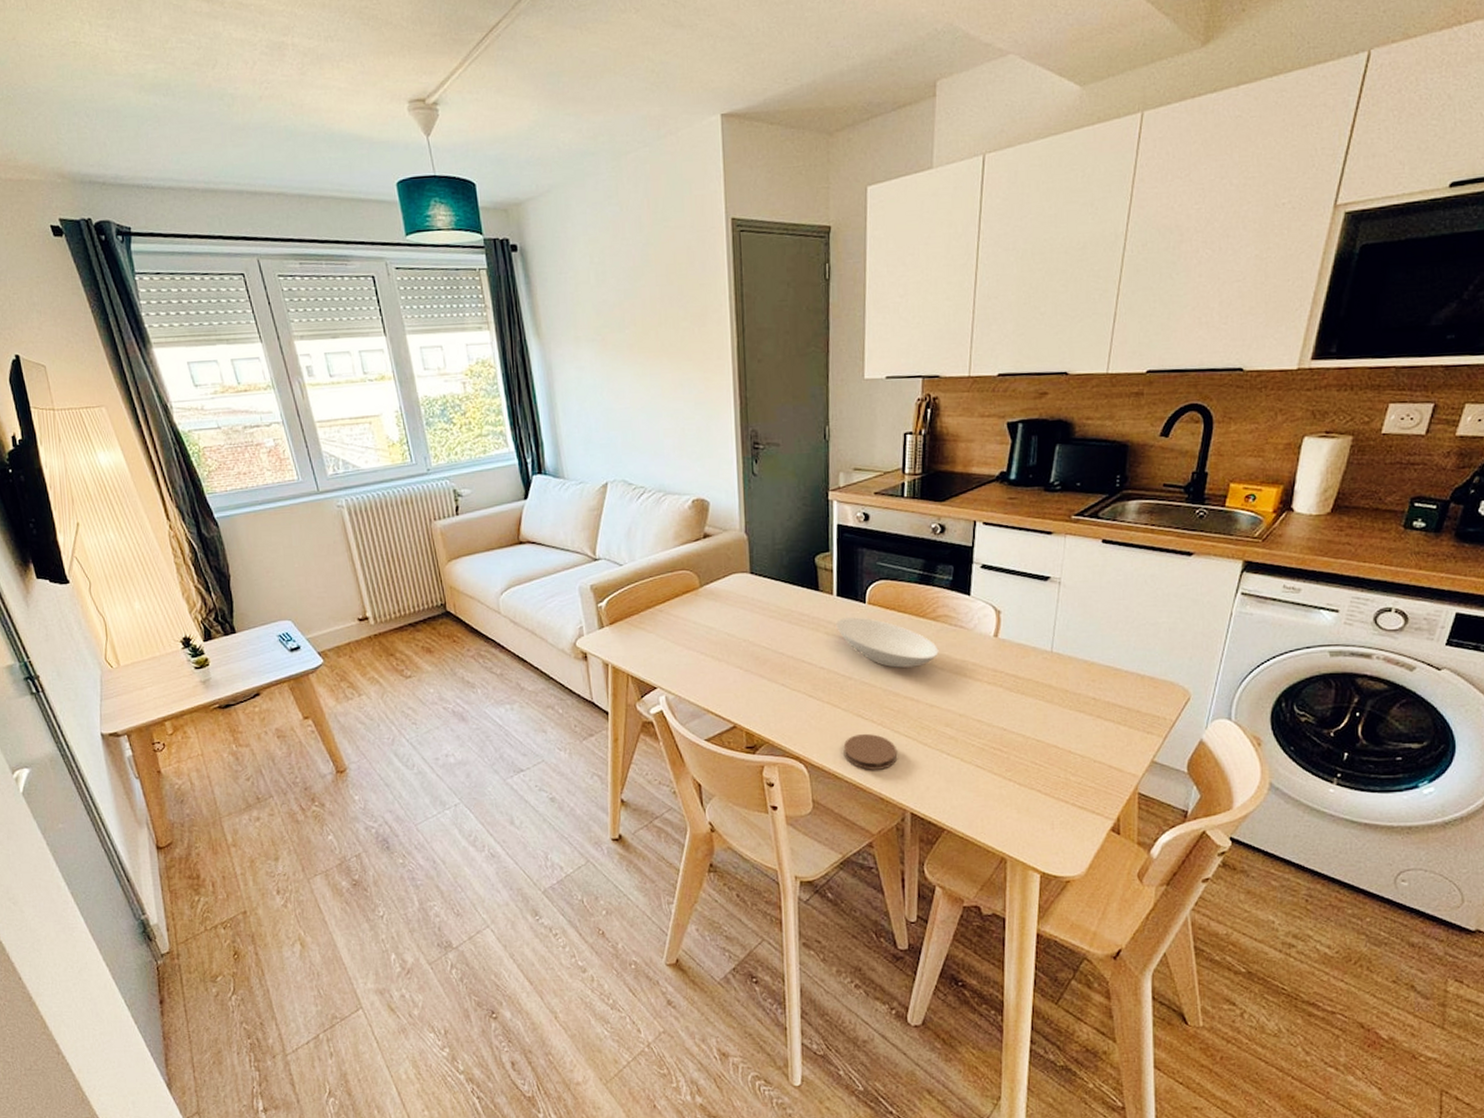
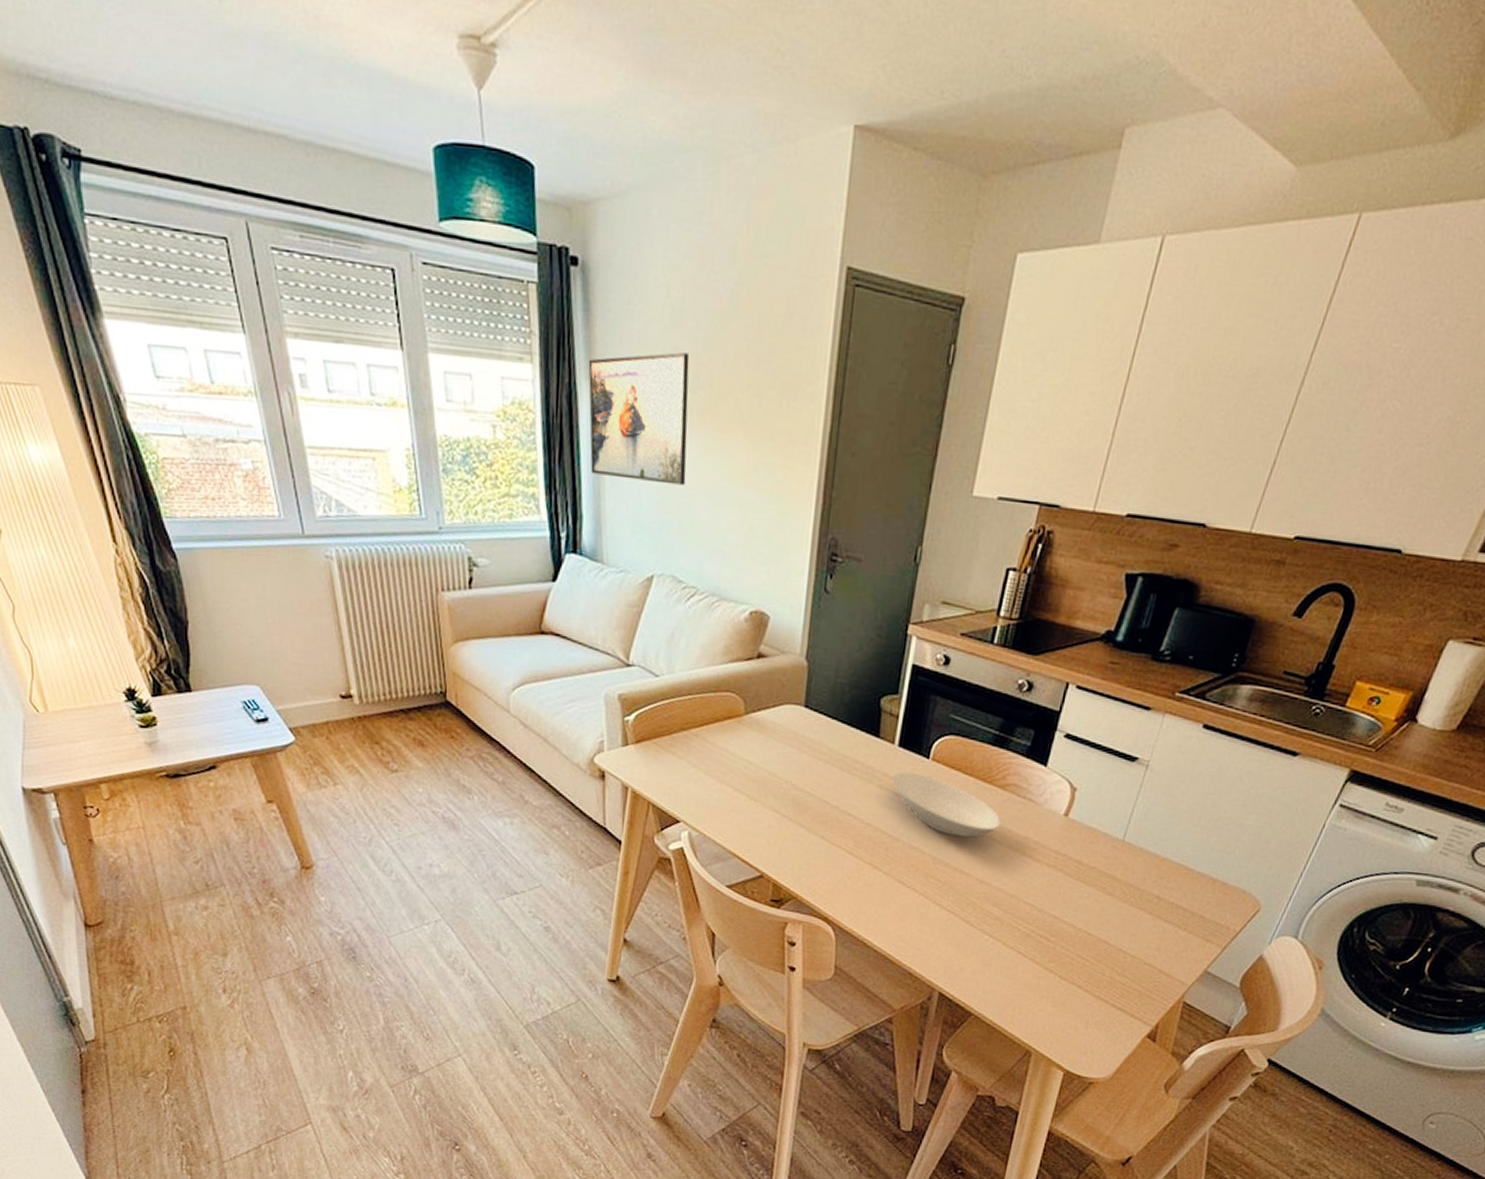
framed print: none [534,303,624,409] -> present [588,352,690,486]
coaster: present [843,733,898,770] -> none [877,902,937,943]

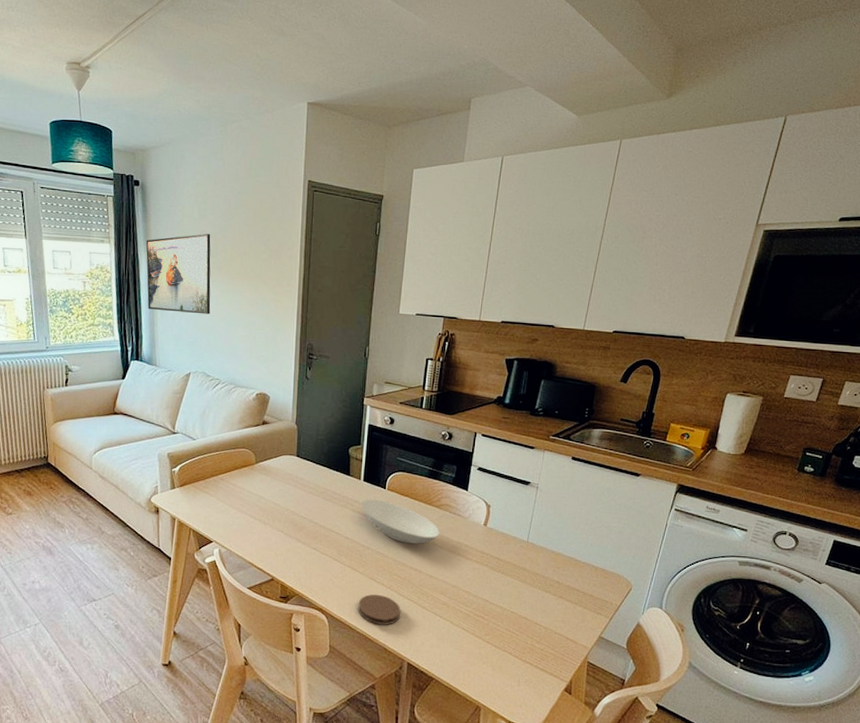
coaster: none [877,902,937,943] -> present [358,594,401,625]

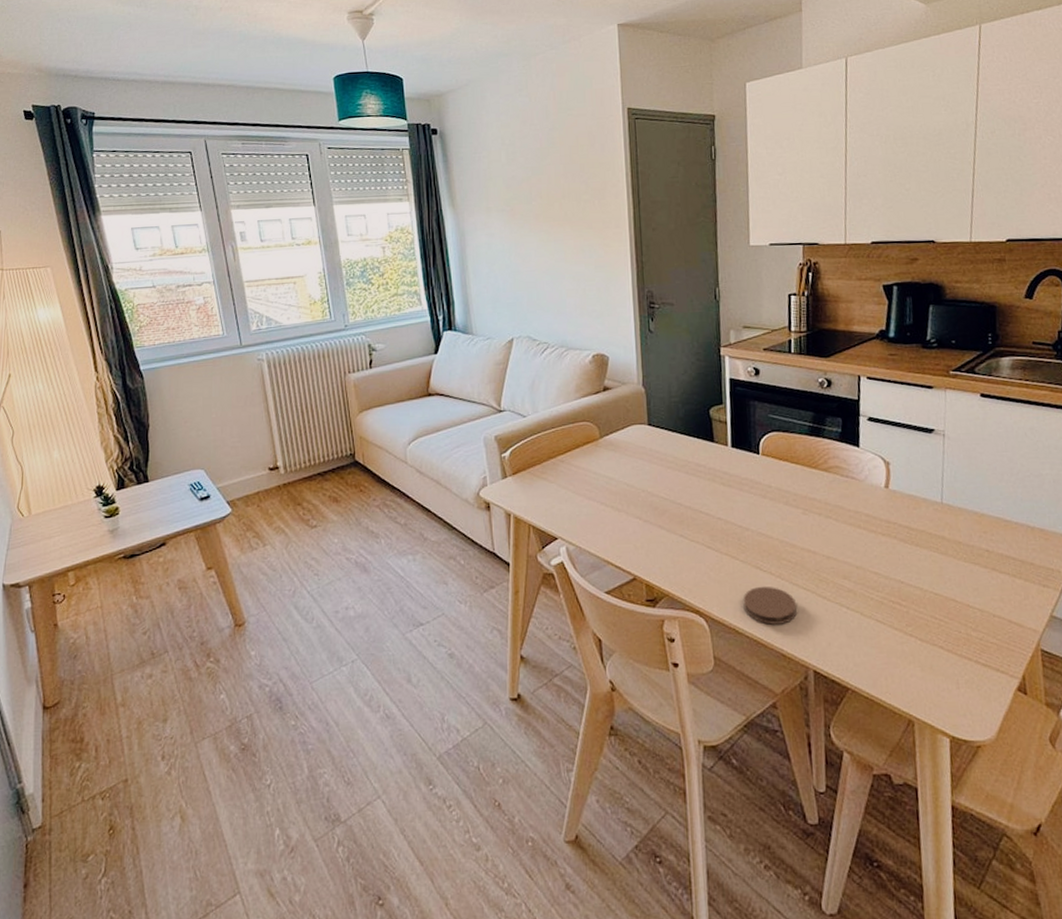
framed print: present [146,234,211,314] -> none [450,179,530,271]
bowl: present [360,499,440,544] -> none [731,468,833,519]

